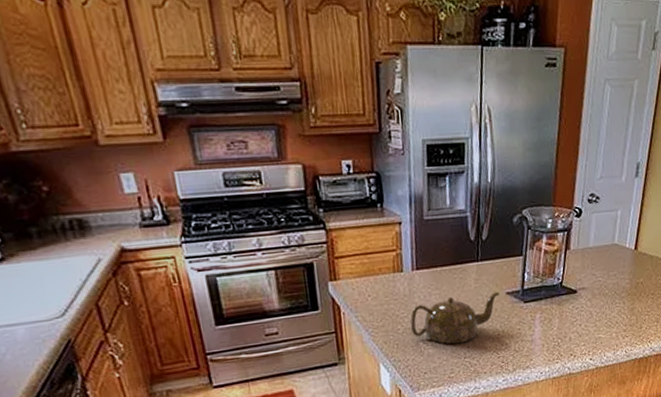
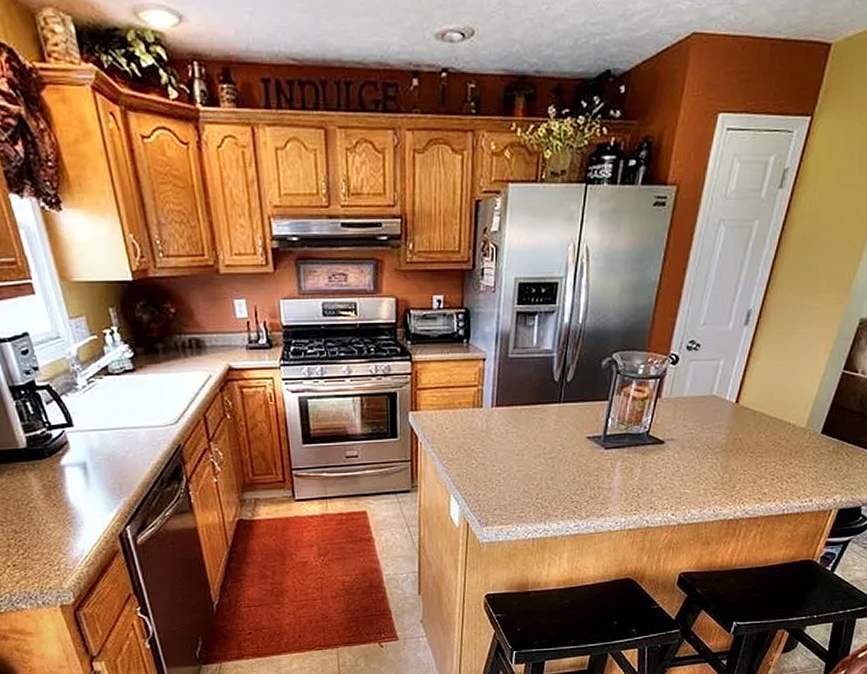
teapot: present [410,291,499,344] -> none [485,435,579,484]

